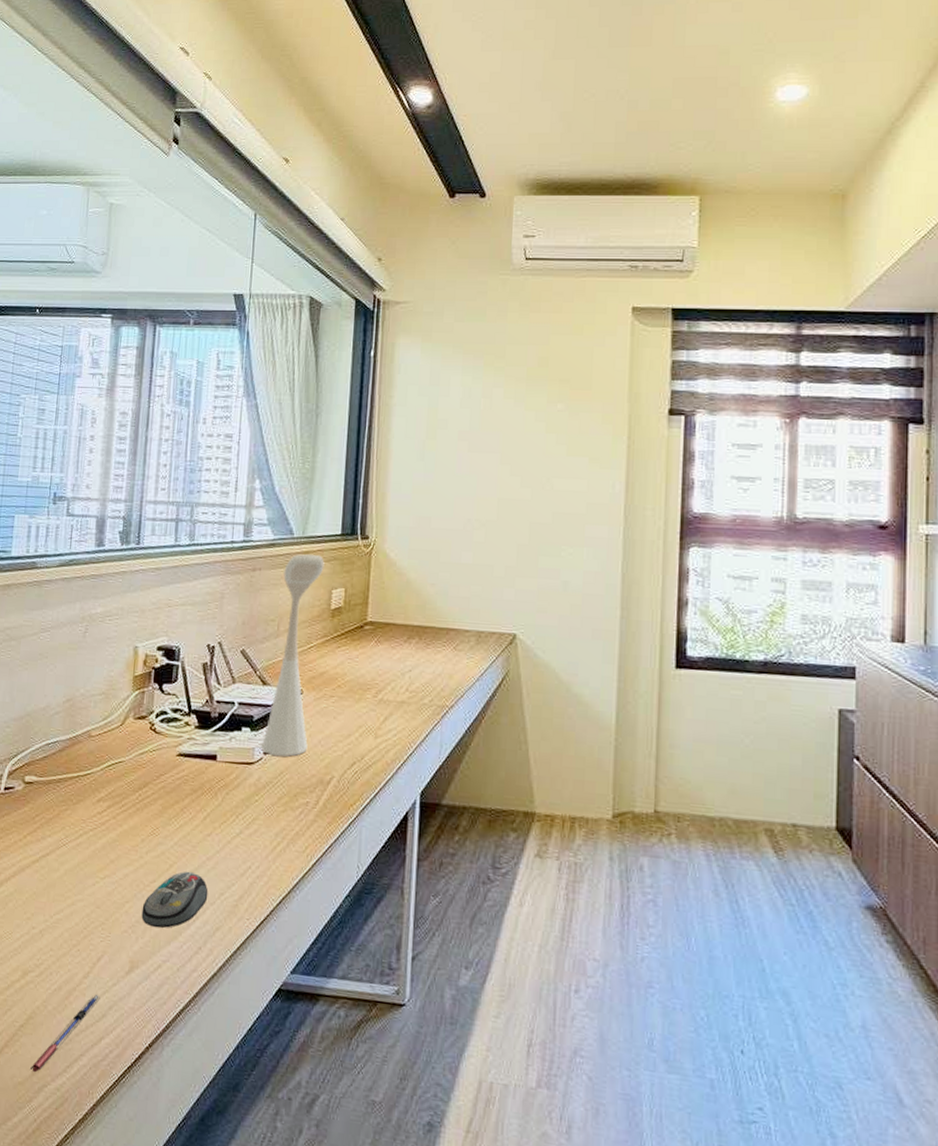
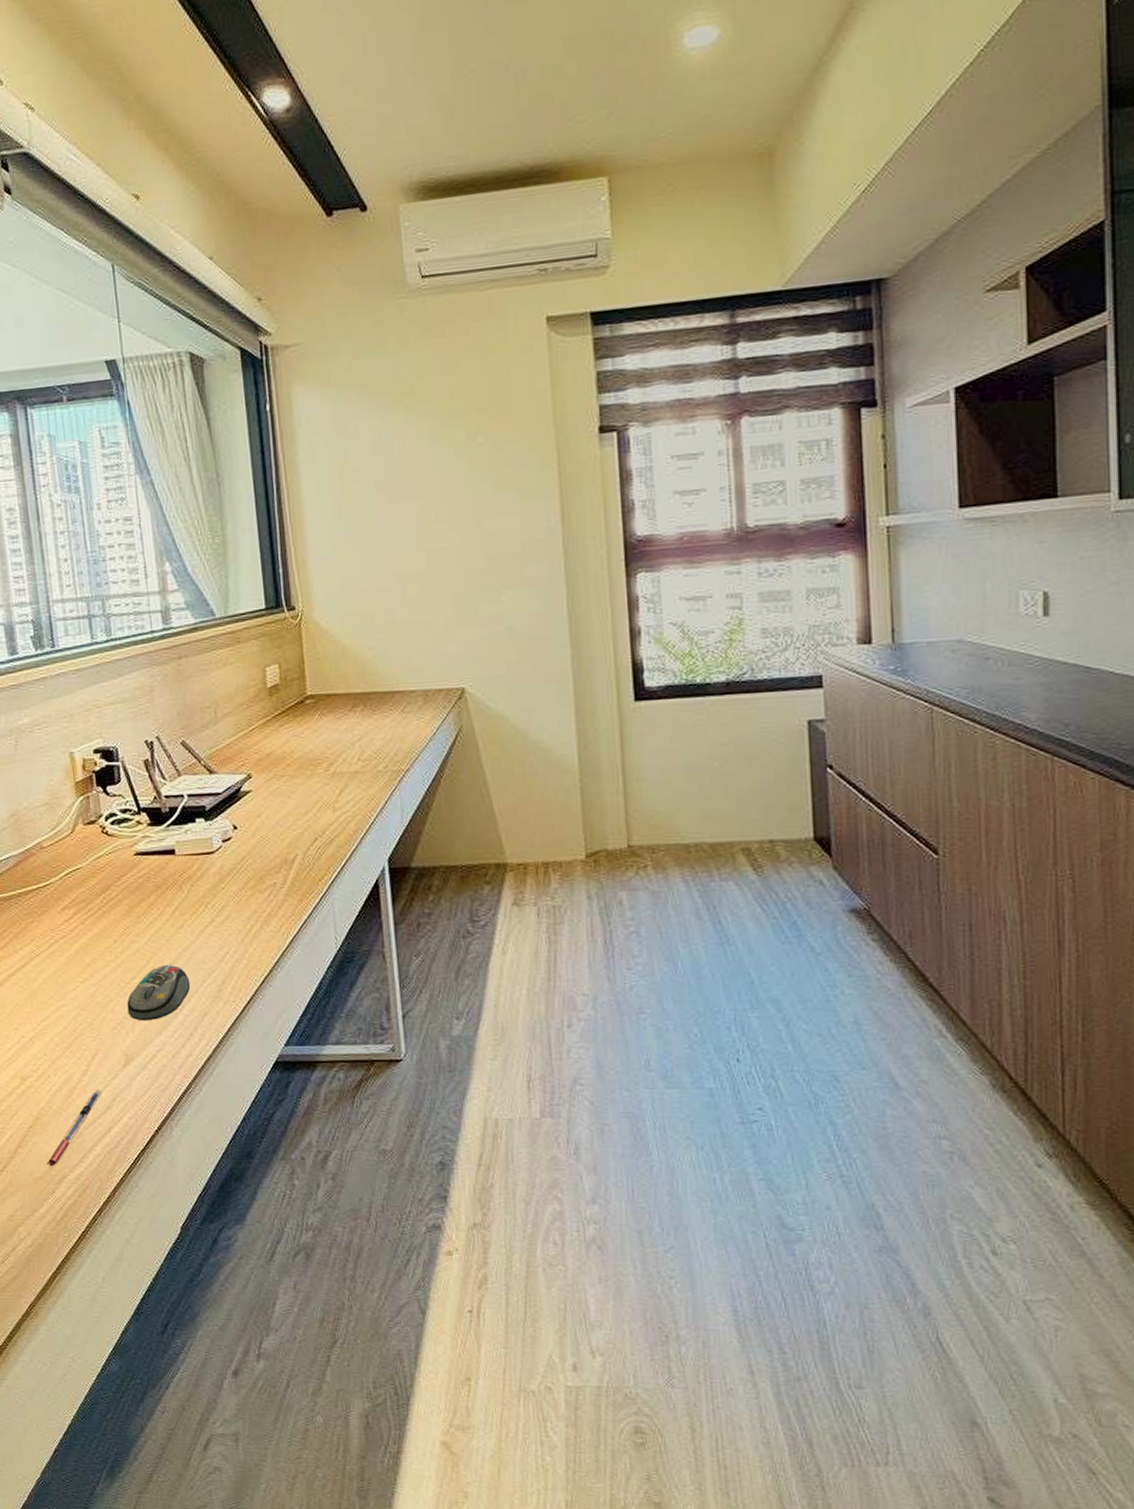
desk lamp: present [262,553,325,758] -> none [211,633,266,843]

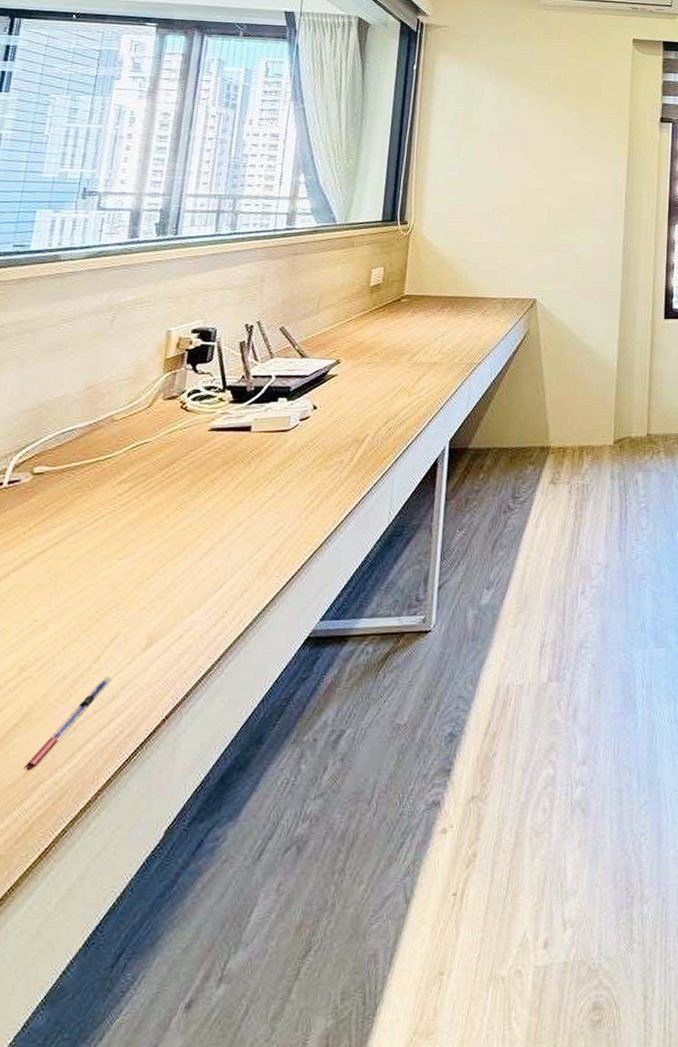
computer mouse: present [127,964,191,1021] -> none [163,539,237,600]

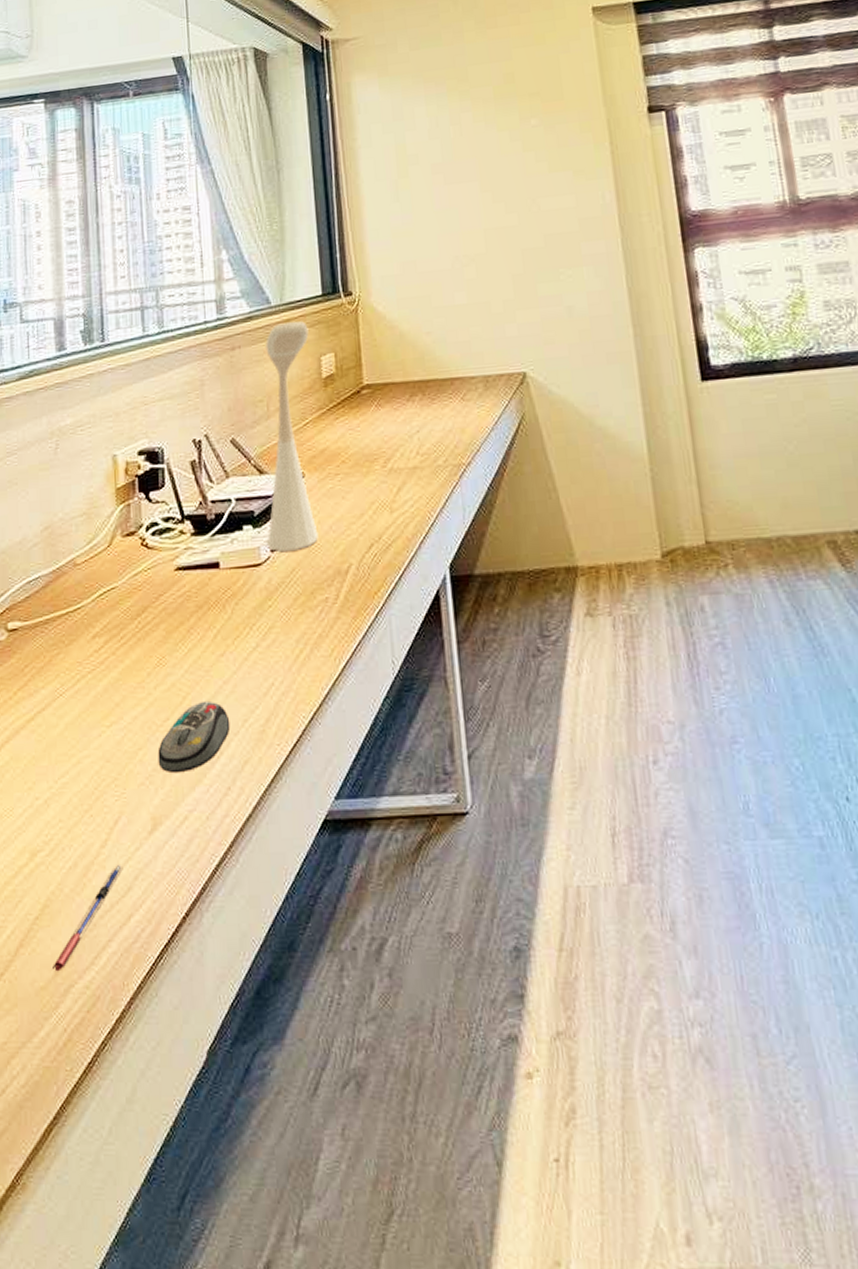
computer mouse: none [163,539,237,600] -> present [158,700,231,774]
desk lamp: none [298,238,365,422] -> present [265,321,318,553]

